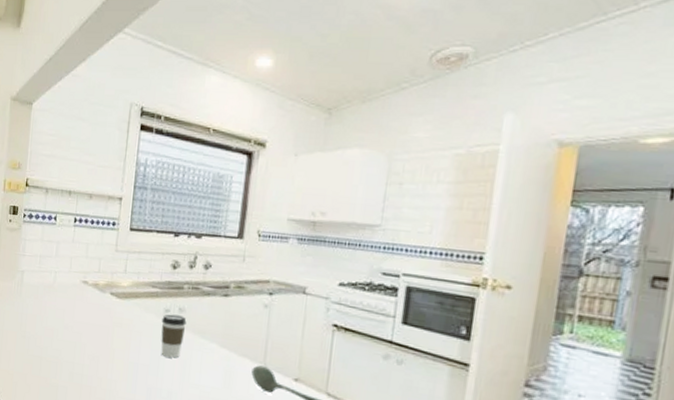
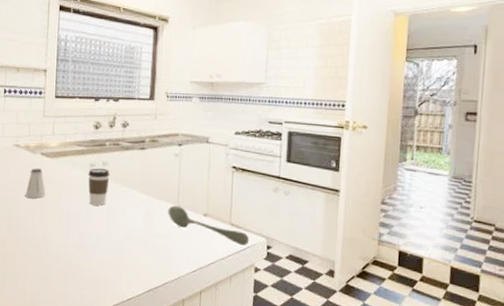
saltshaker: none [90,309,114,344] -> present [25,168,46,198]

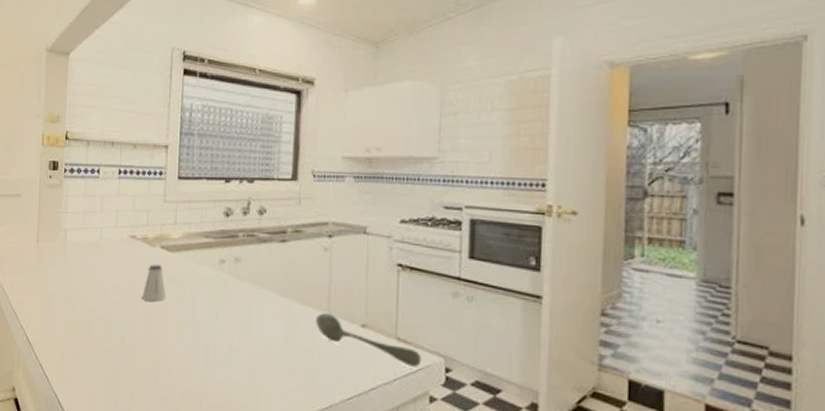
coffee cup: present [88,168,110,206] -> none [217,264,244,312]

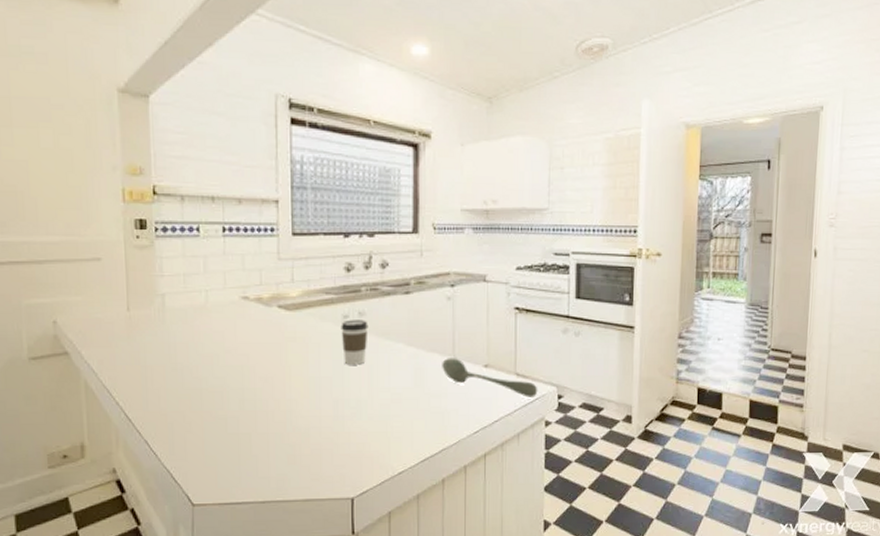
saltshaker: present [141,264,167,302] -> none [260,325,288,362]
coffee cup: none [217,264,244,312] -> present [341,320,368,365]

